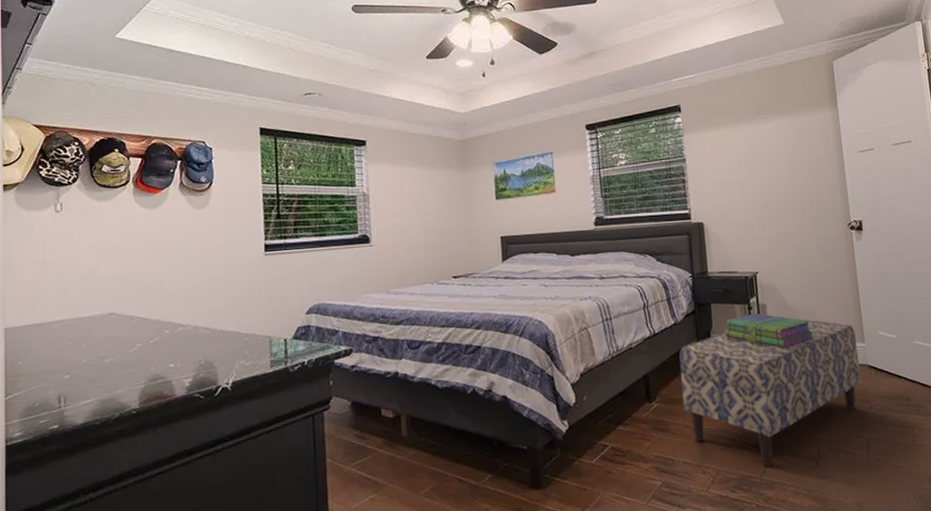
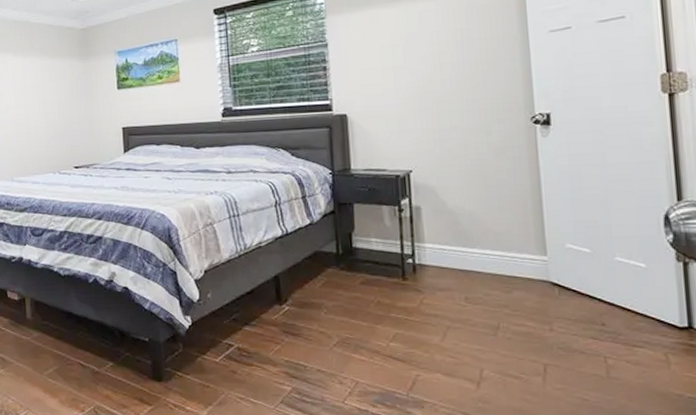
bench: present [679,318,862,467] -> none [315,223,540,384]
stack of books: present [724,313,815,349] -> none [368,216,482,258]

